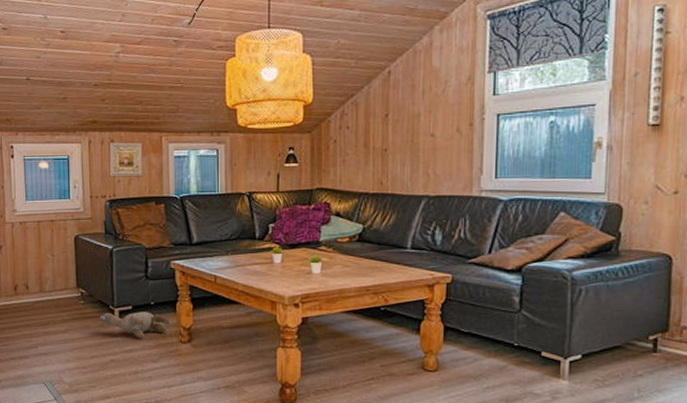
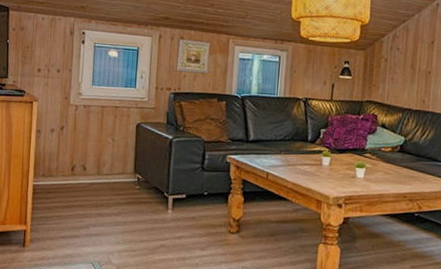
plush toy: present [98,311,171,338] -> none [152,199,222,226]

